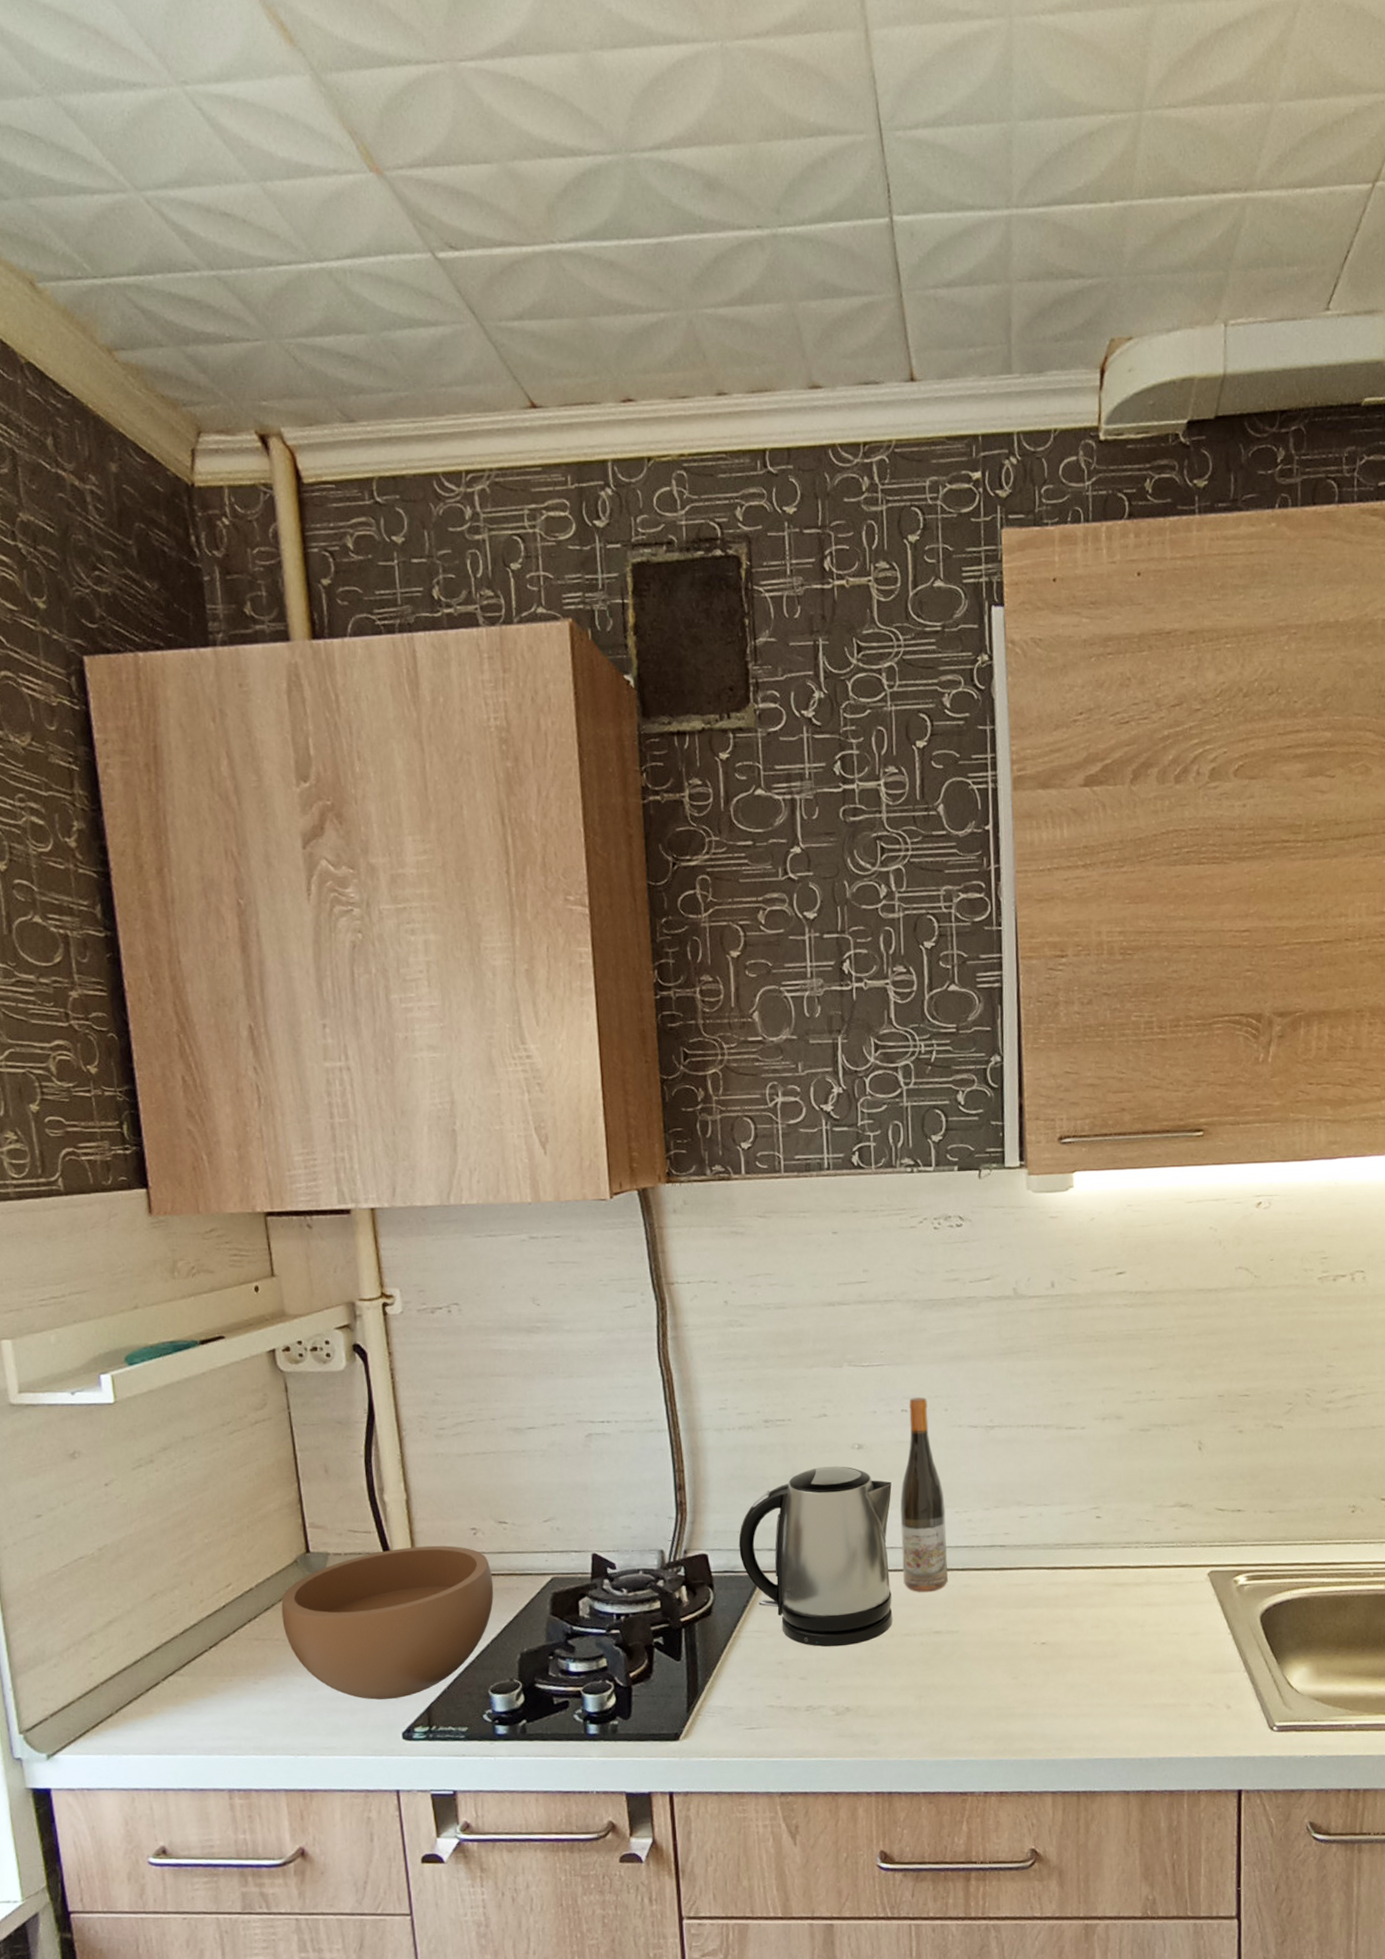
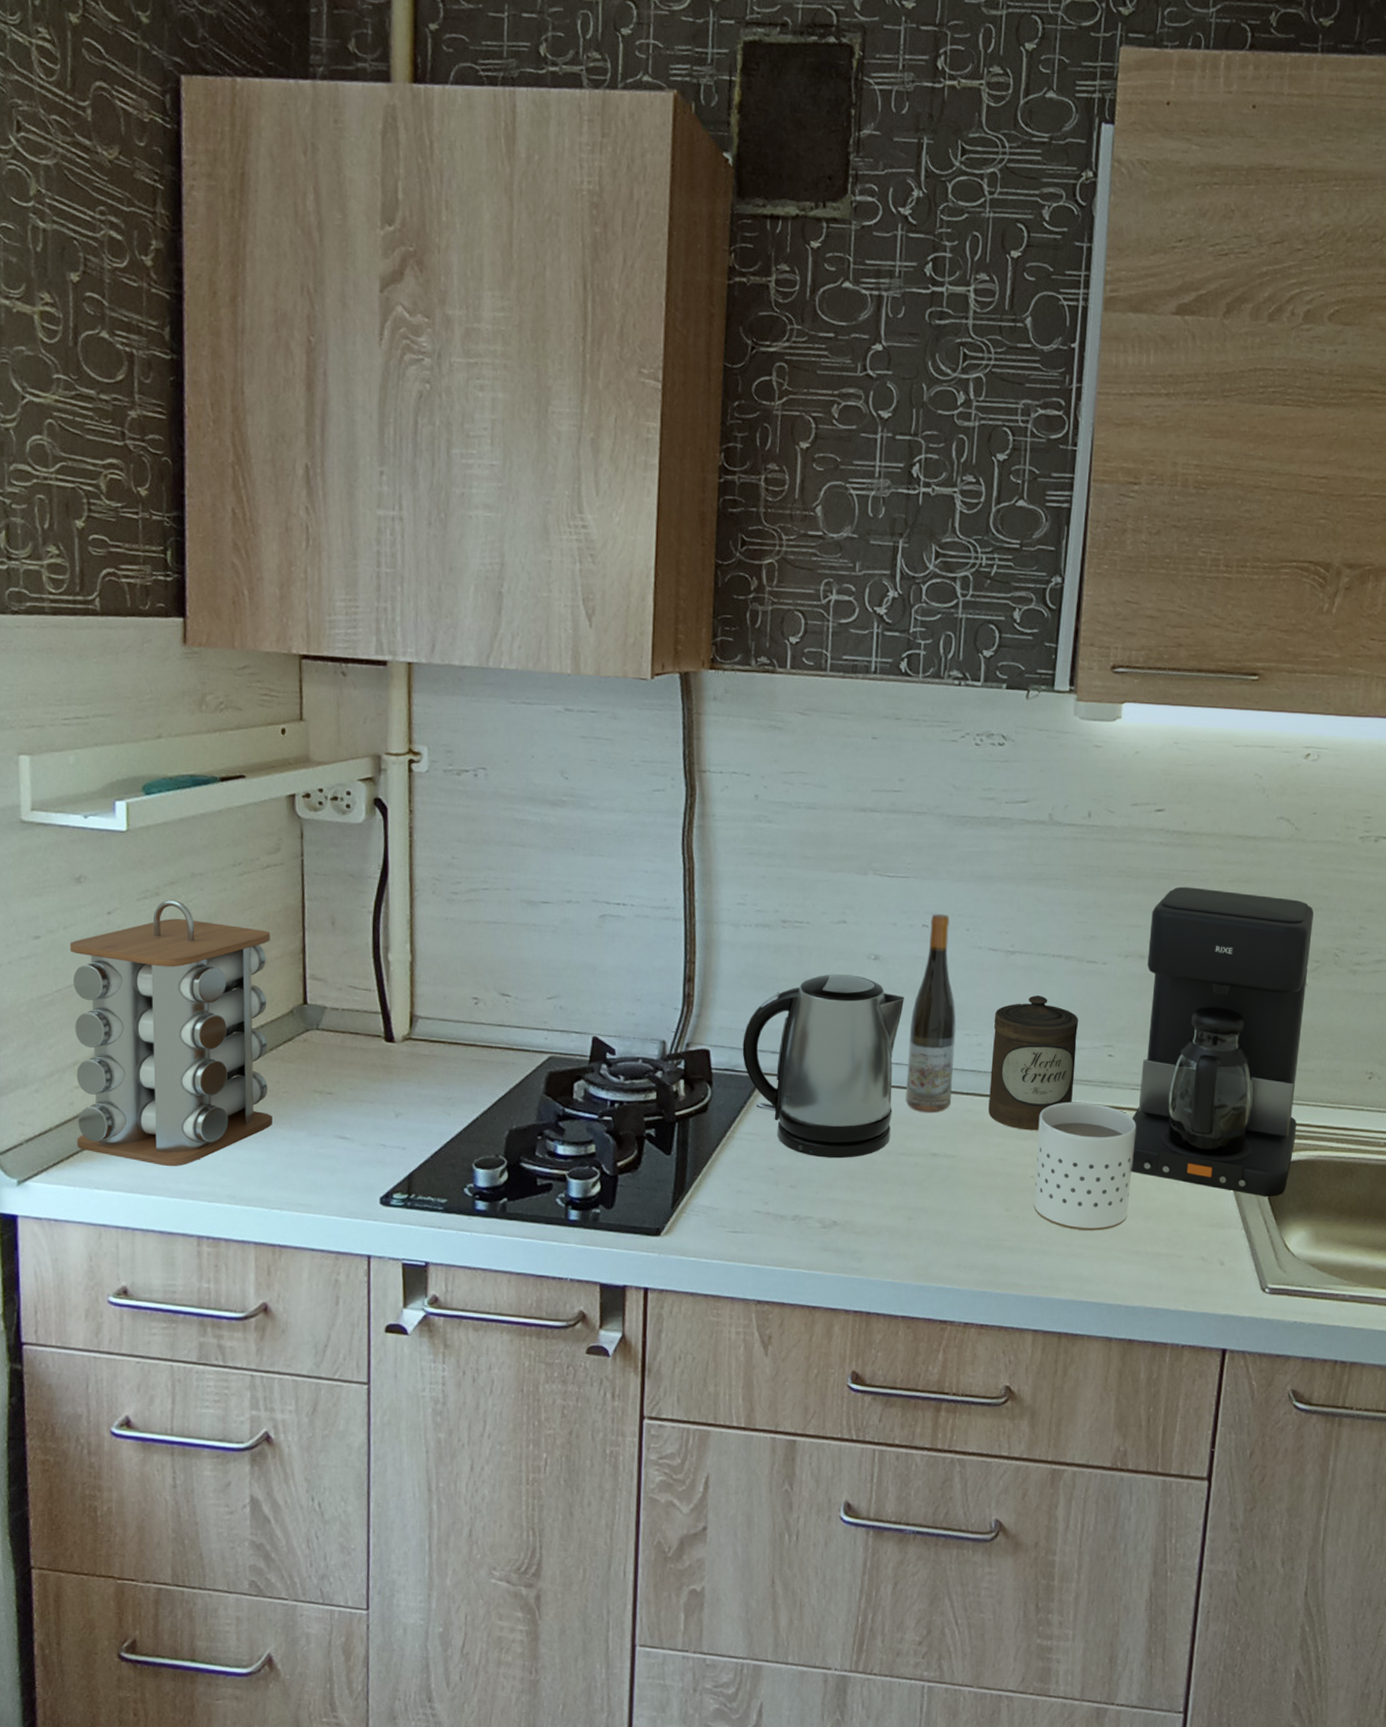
spice rack: none [71,1465,289,1726] -> present [69,899,272,1167]
bowl: present [281,1545,494,1700] -> none [271,1009,490,1162]
canister: none [981,1466,1066,1599] -> present [988,995,1078,1131]
mug: none [1035,1565,1132,1691] -> present [1033,1101,1137,1231]
coffee maker: none [1123,1344,1287,1638] -> present [1132,886,1314,1197]

